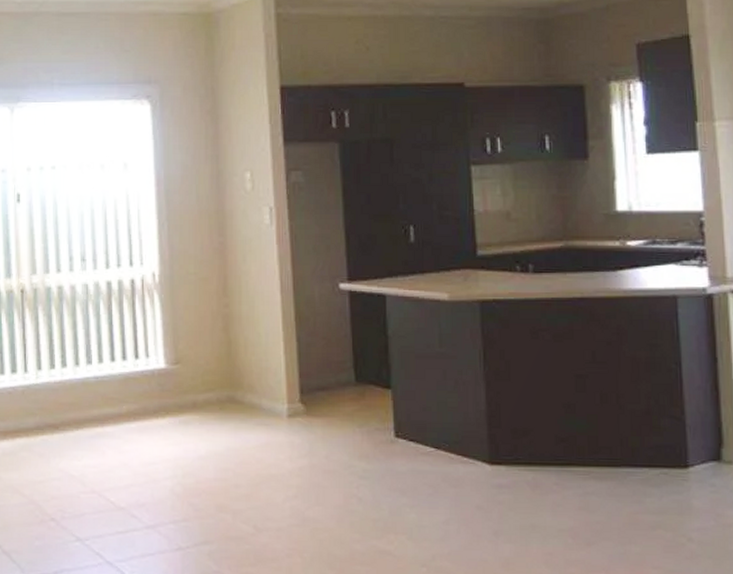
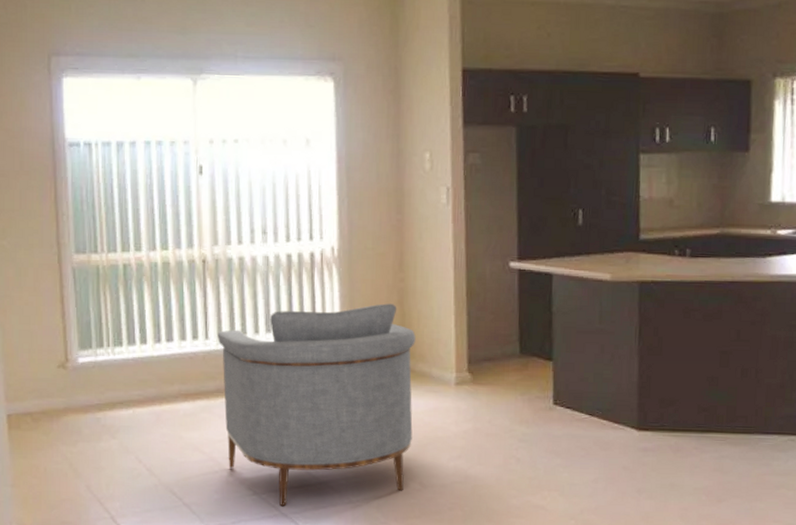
armchair: none [37,331,244,554] -> present [217,303,416,507]

